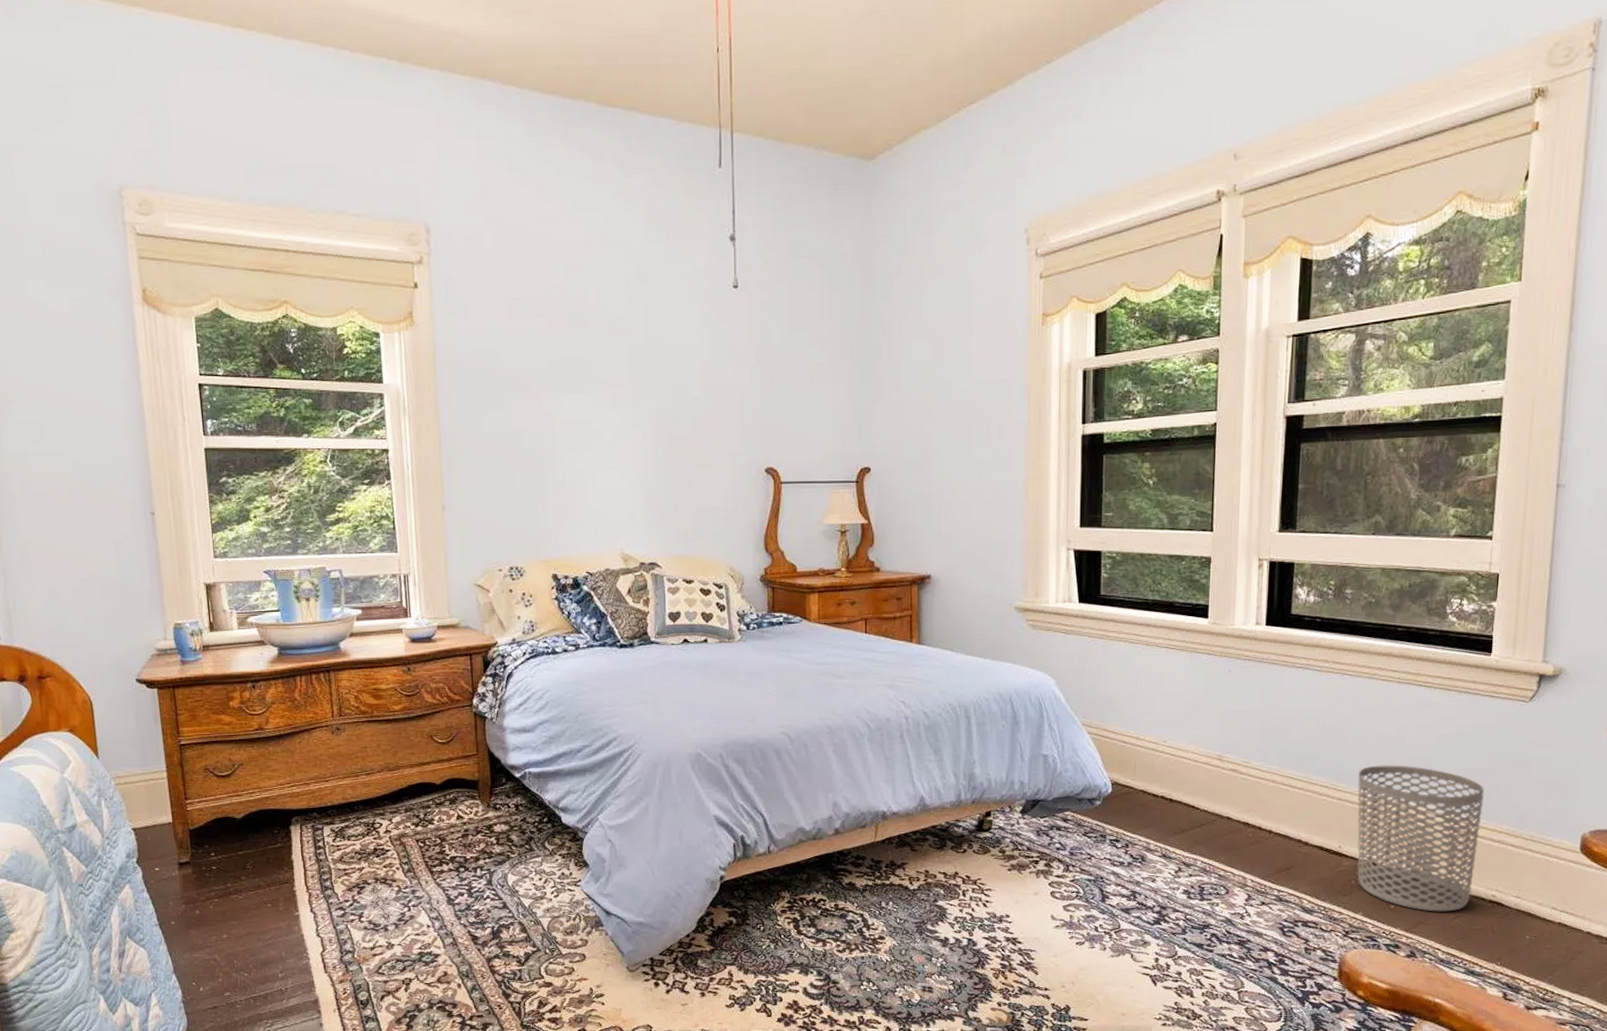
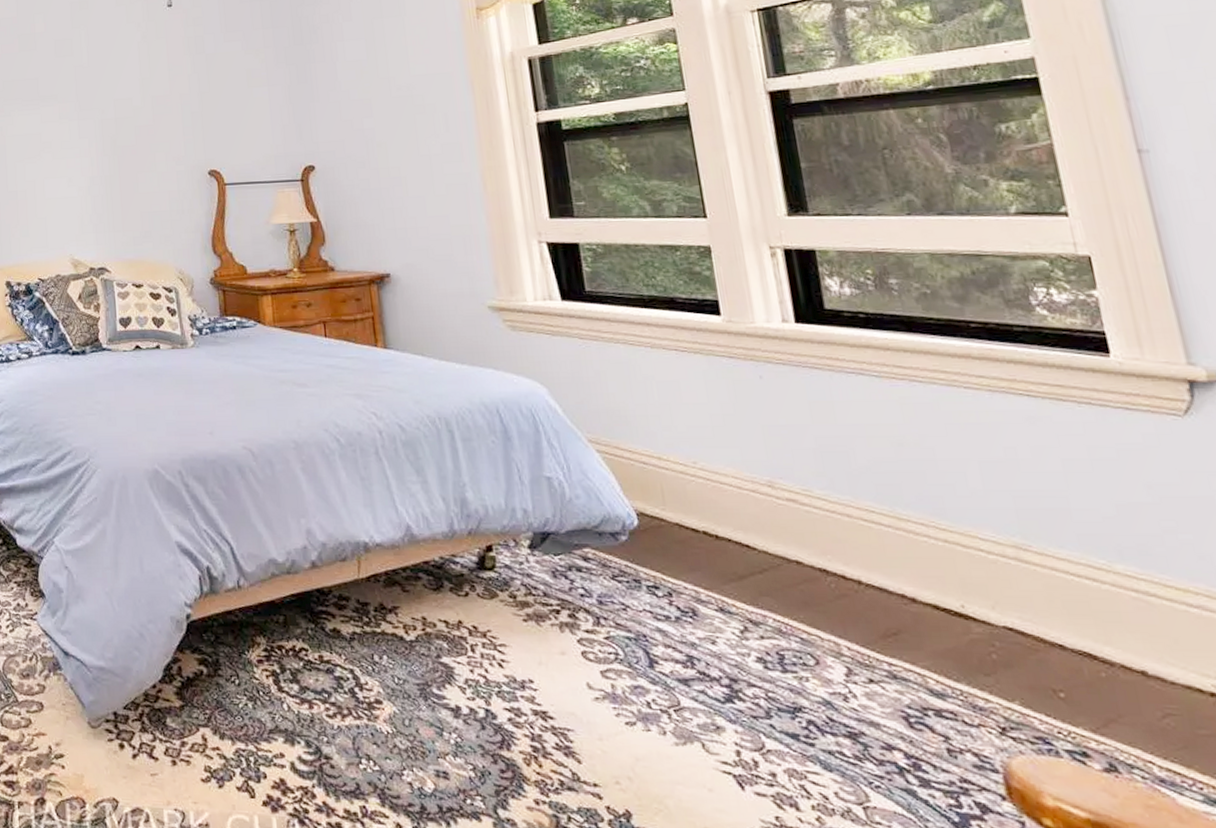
waste bin: present [1357,765,1485,912] -> none [963,497,1179,707]

